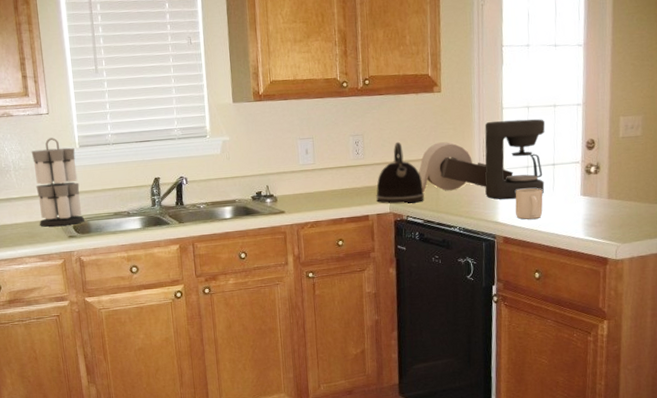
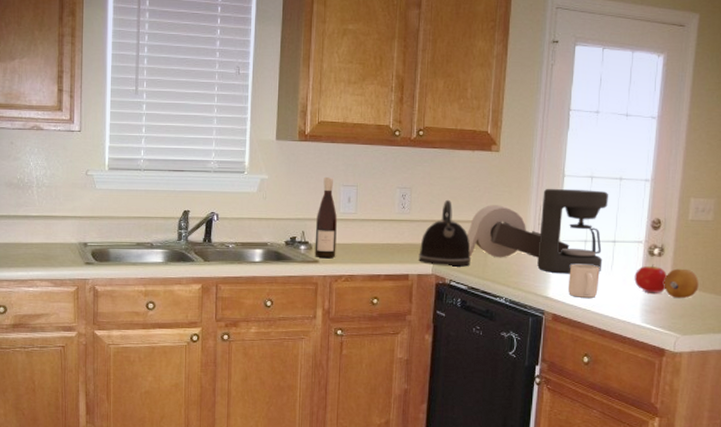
spice rack: present [31,137,85,227] -> none [57,156,105,251]
bottle: none [277,132,300,209] -> present [315,176,338,259]
fruit: none [574,181,604,208] -> present [634,264,667,292]
fruit: none [602,182,634,211] -> present [664,268,699,299]

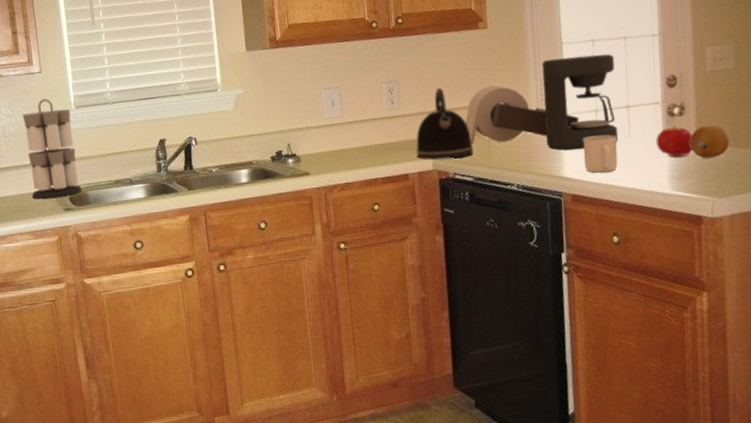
spice rack: none [57,156,105,251] -> present [22,98,83,199]
bottle: present [315,176,338,259] -> none [300,82,327,170]

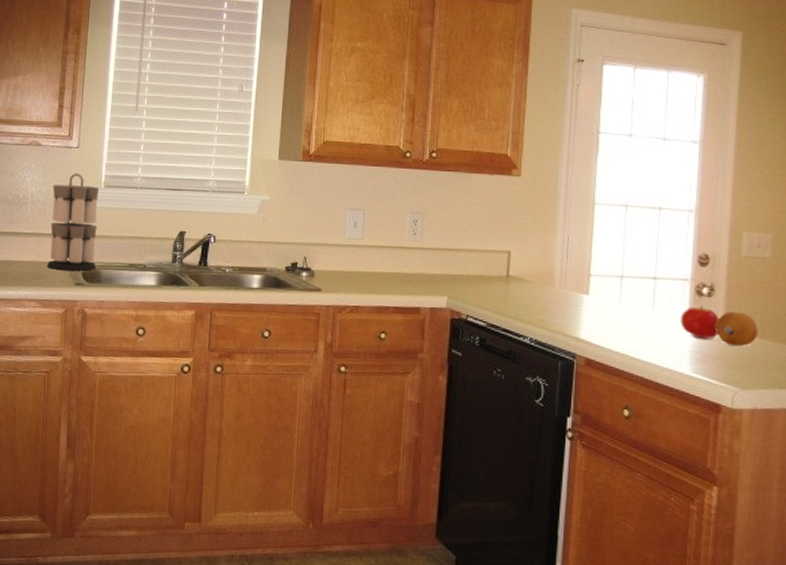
kettle: present [416,87,474,161] -> none [431,226,491,301]
paper towel holder: present [465,85,580,145] -> none [486,233,603,294]
coffee maker: present [541,54,619,150] -> none [566,217,646,314]
mug: present [582,135,618,173] -> none [603,301,639,342]

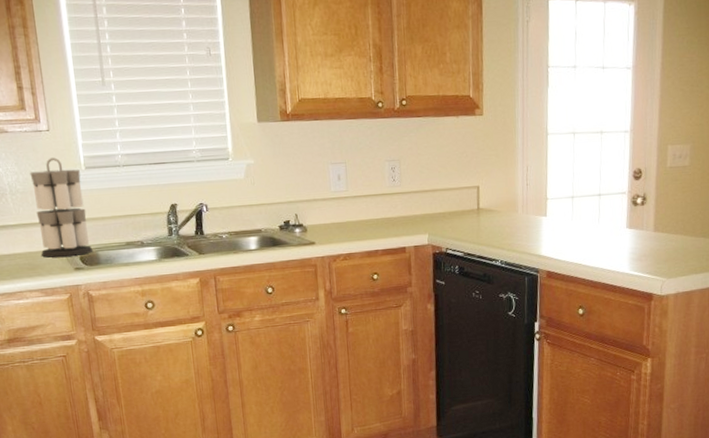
fruit: present [680,305,719,338] -> none [620,213,650,241]
fruit: present [716,311,758,347] -> none [648,215,680,245]

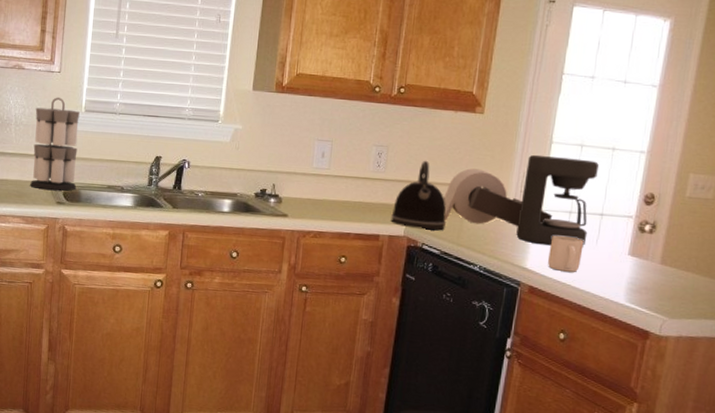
kettle: none [413,168,465,236] -> present [391,160,447,231]
paper towel holder: none [459,169,558,223] -> present [444,168,553,226]
coffee maker: none [528,146,591,232] -> present [516,154,599,246]
mug: none [559,219,588,253] -> present [548,235,584,272]

